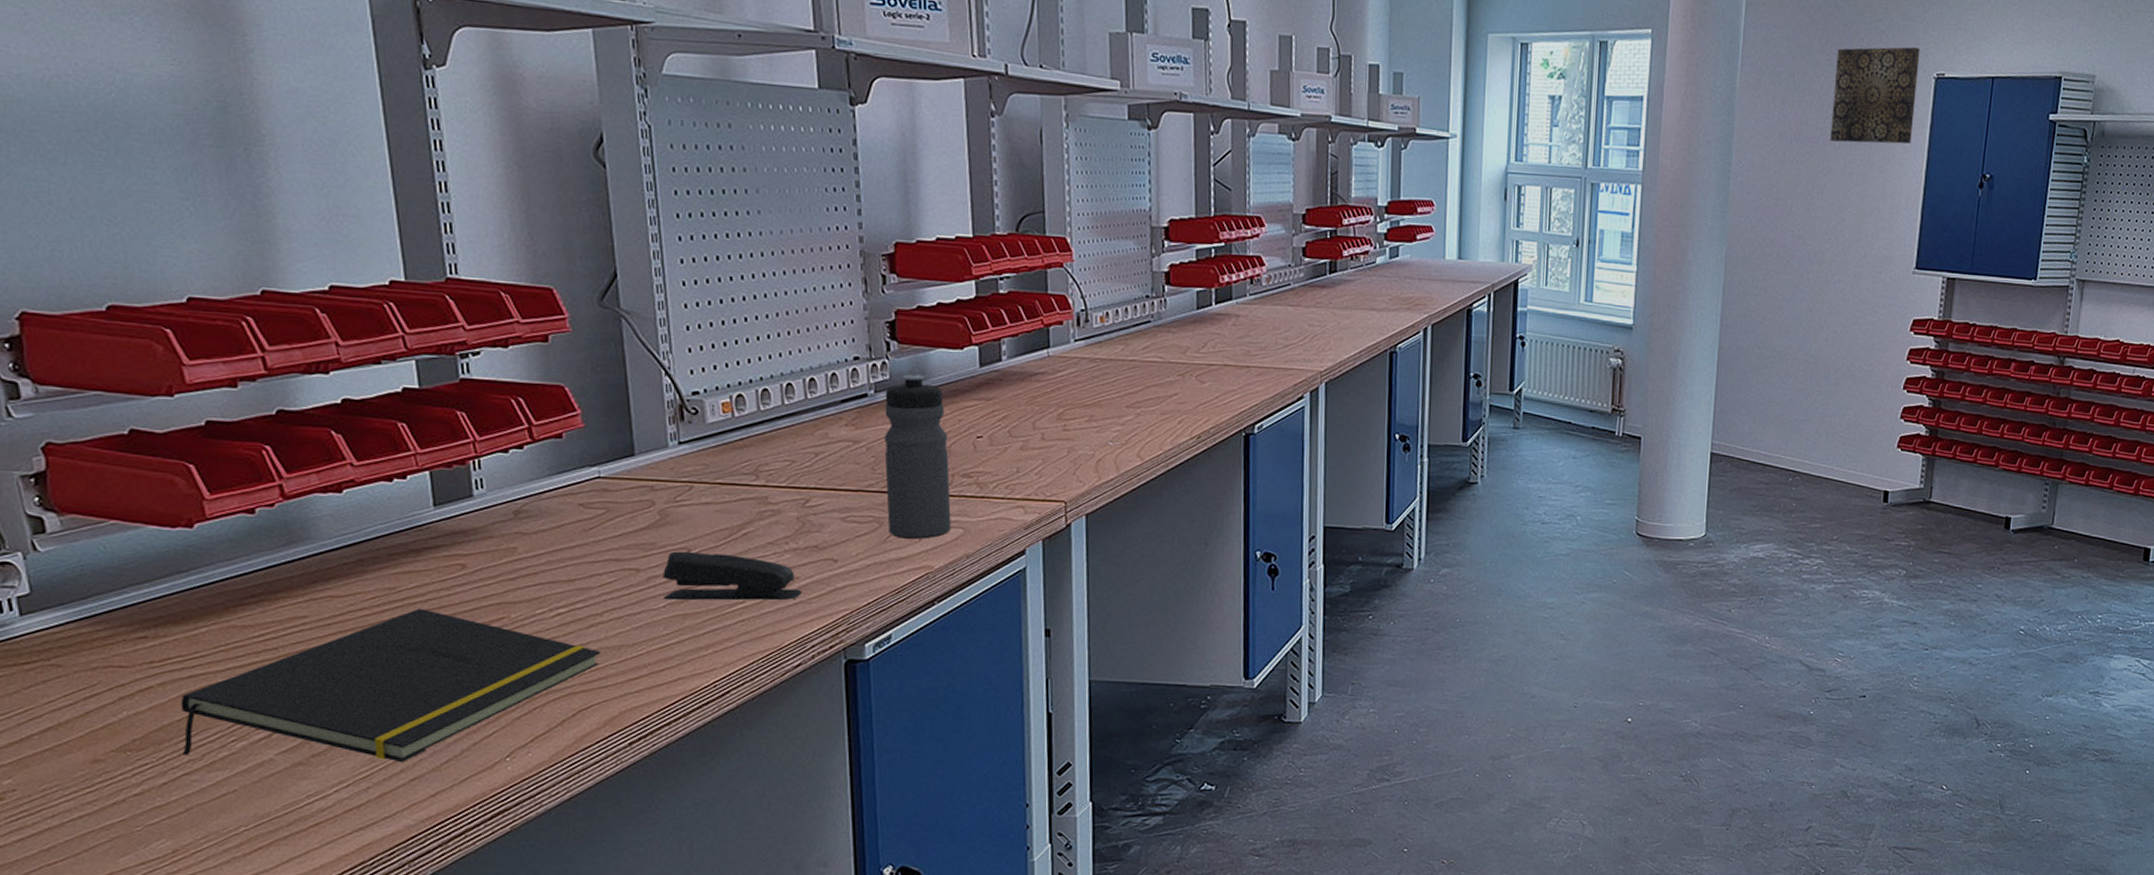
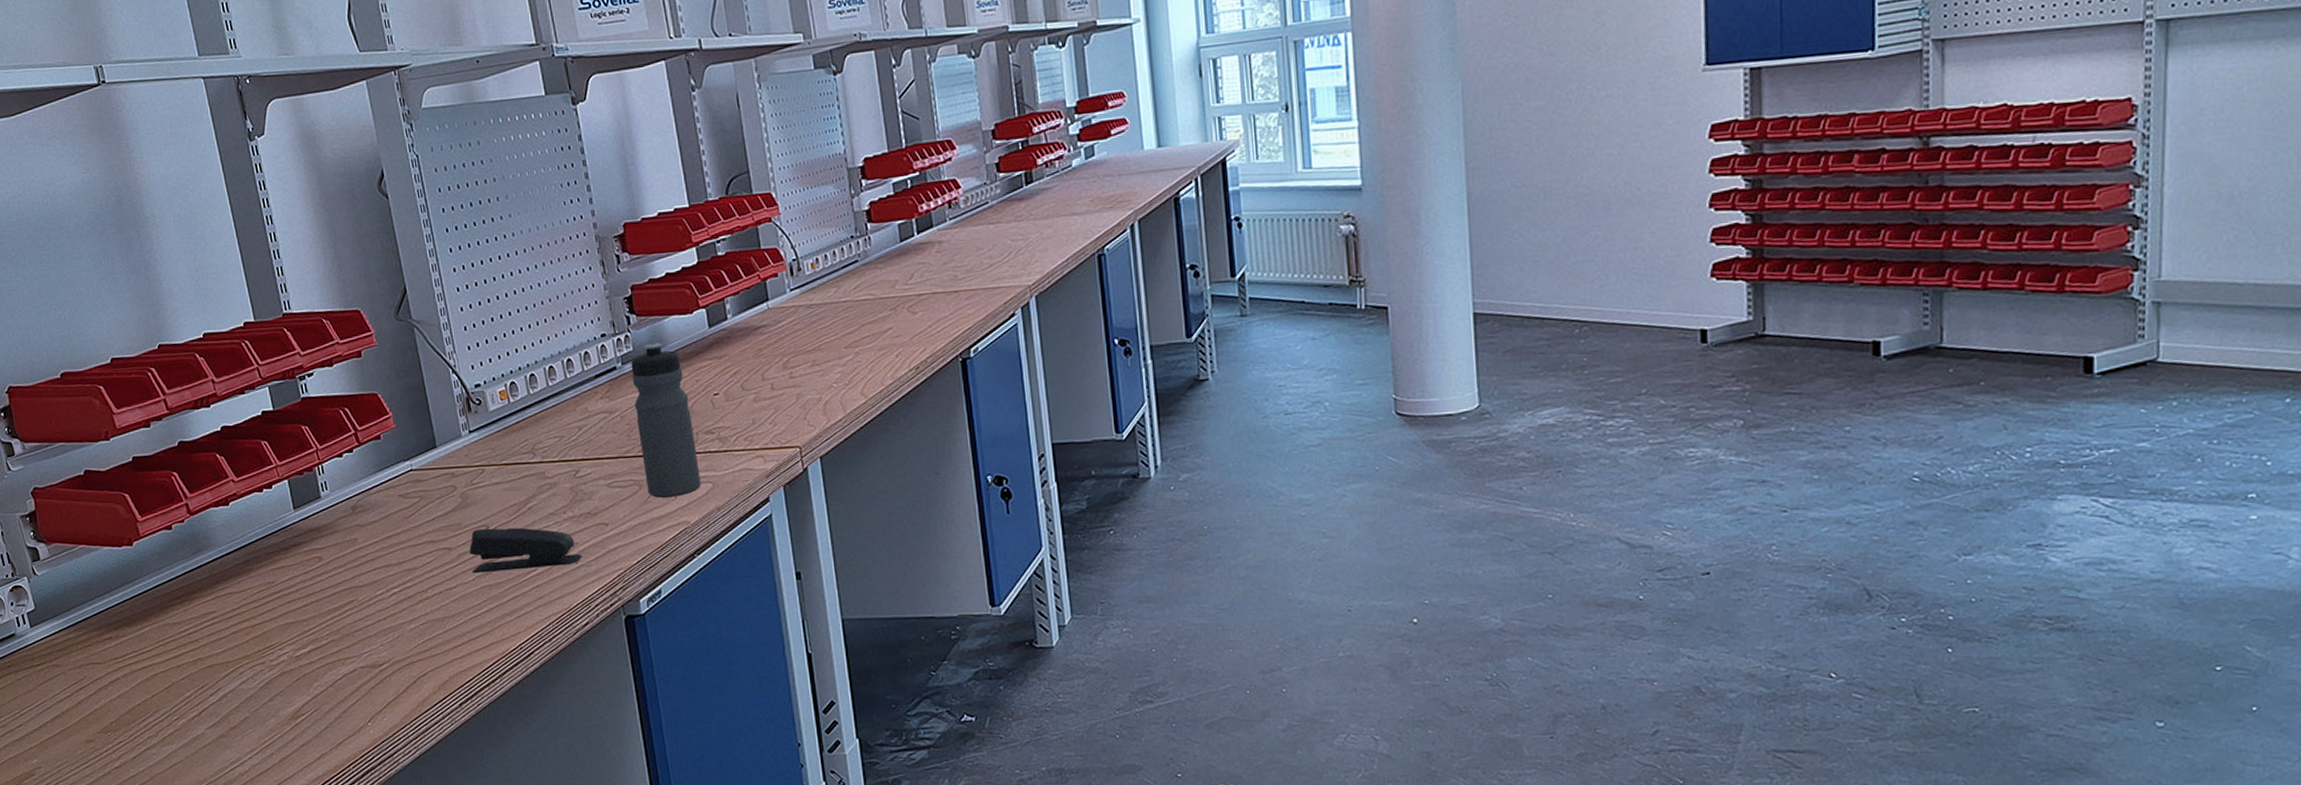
notepad: present [180,608,601,763] -> none [138,598,430,733]

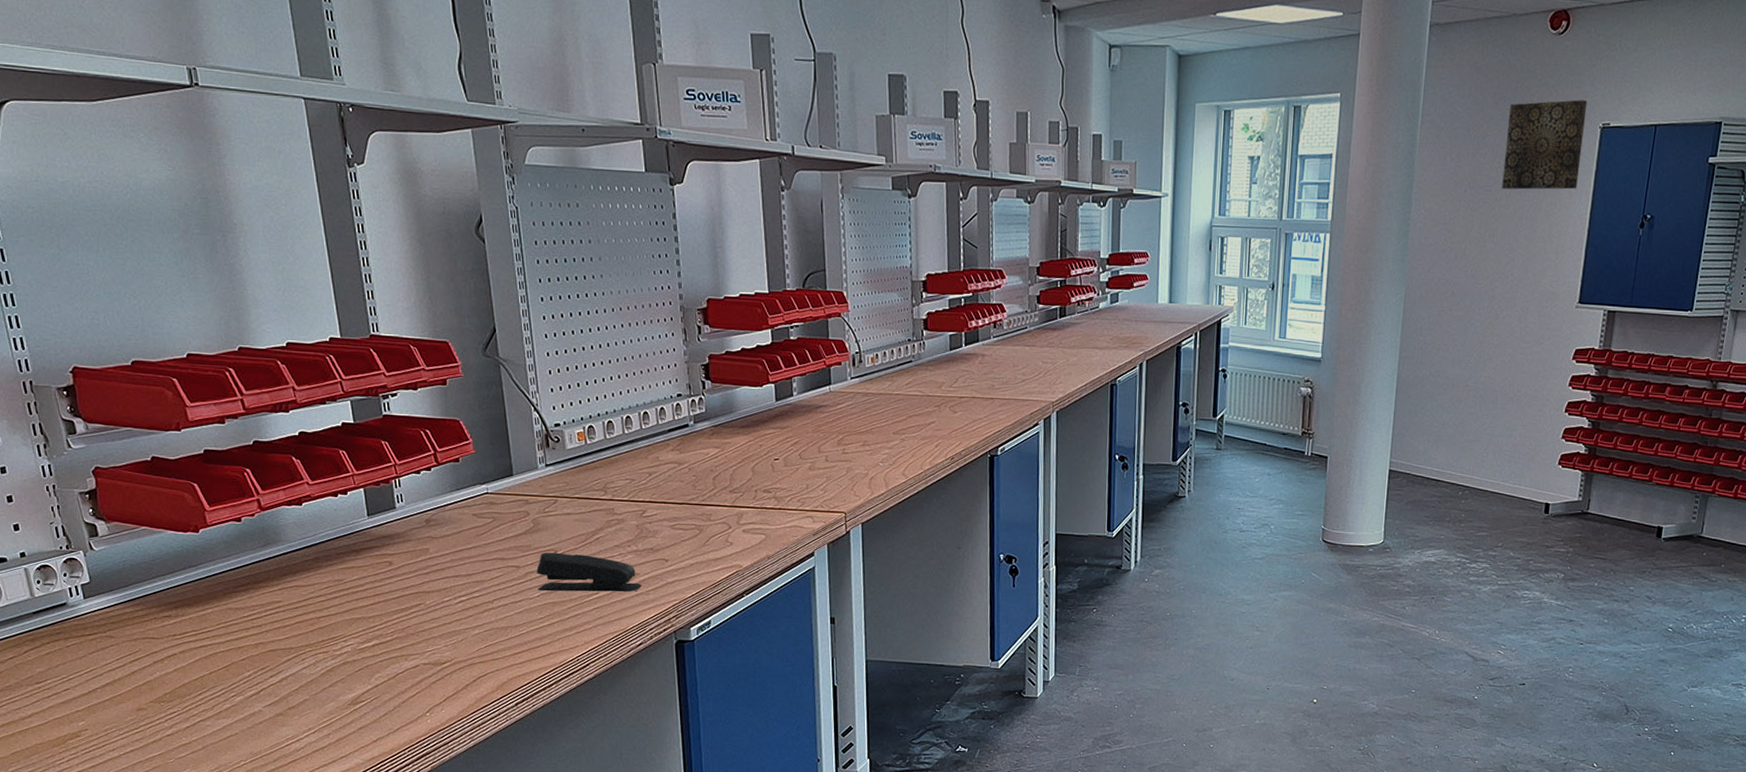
water bottle: present [631,343,701,498] -> none [702,408,755,543]

